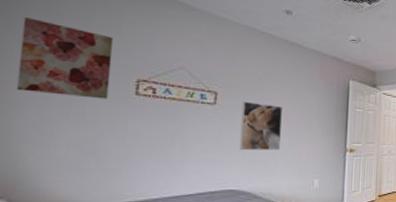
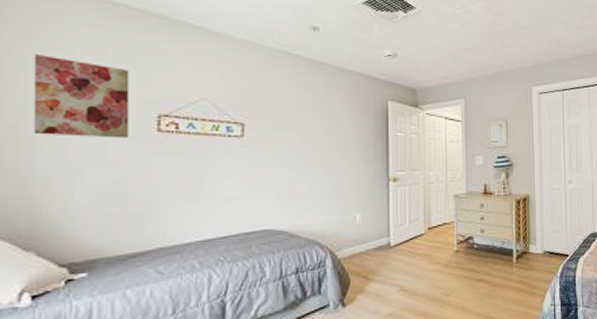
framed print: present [239,101,282,151] -> none [272,131,316,187]

